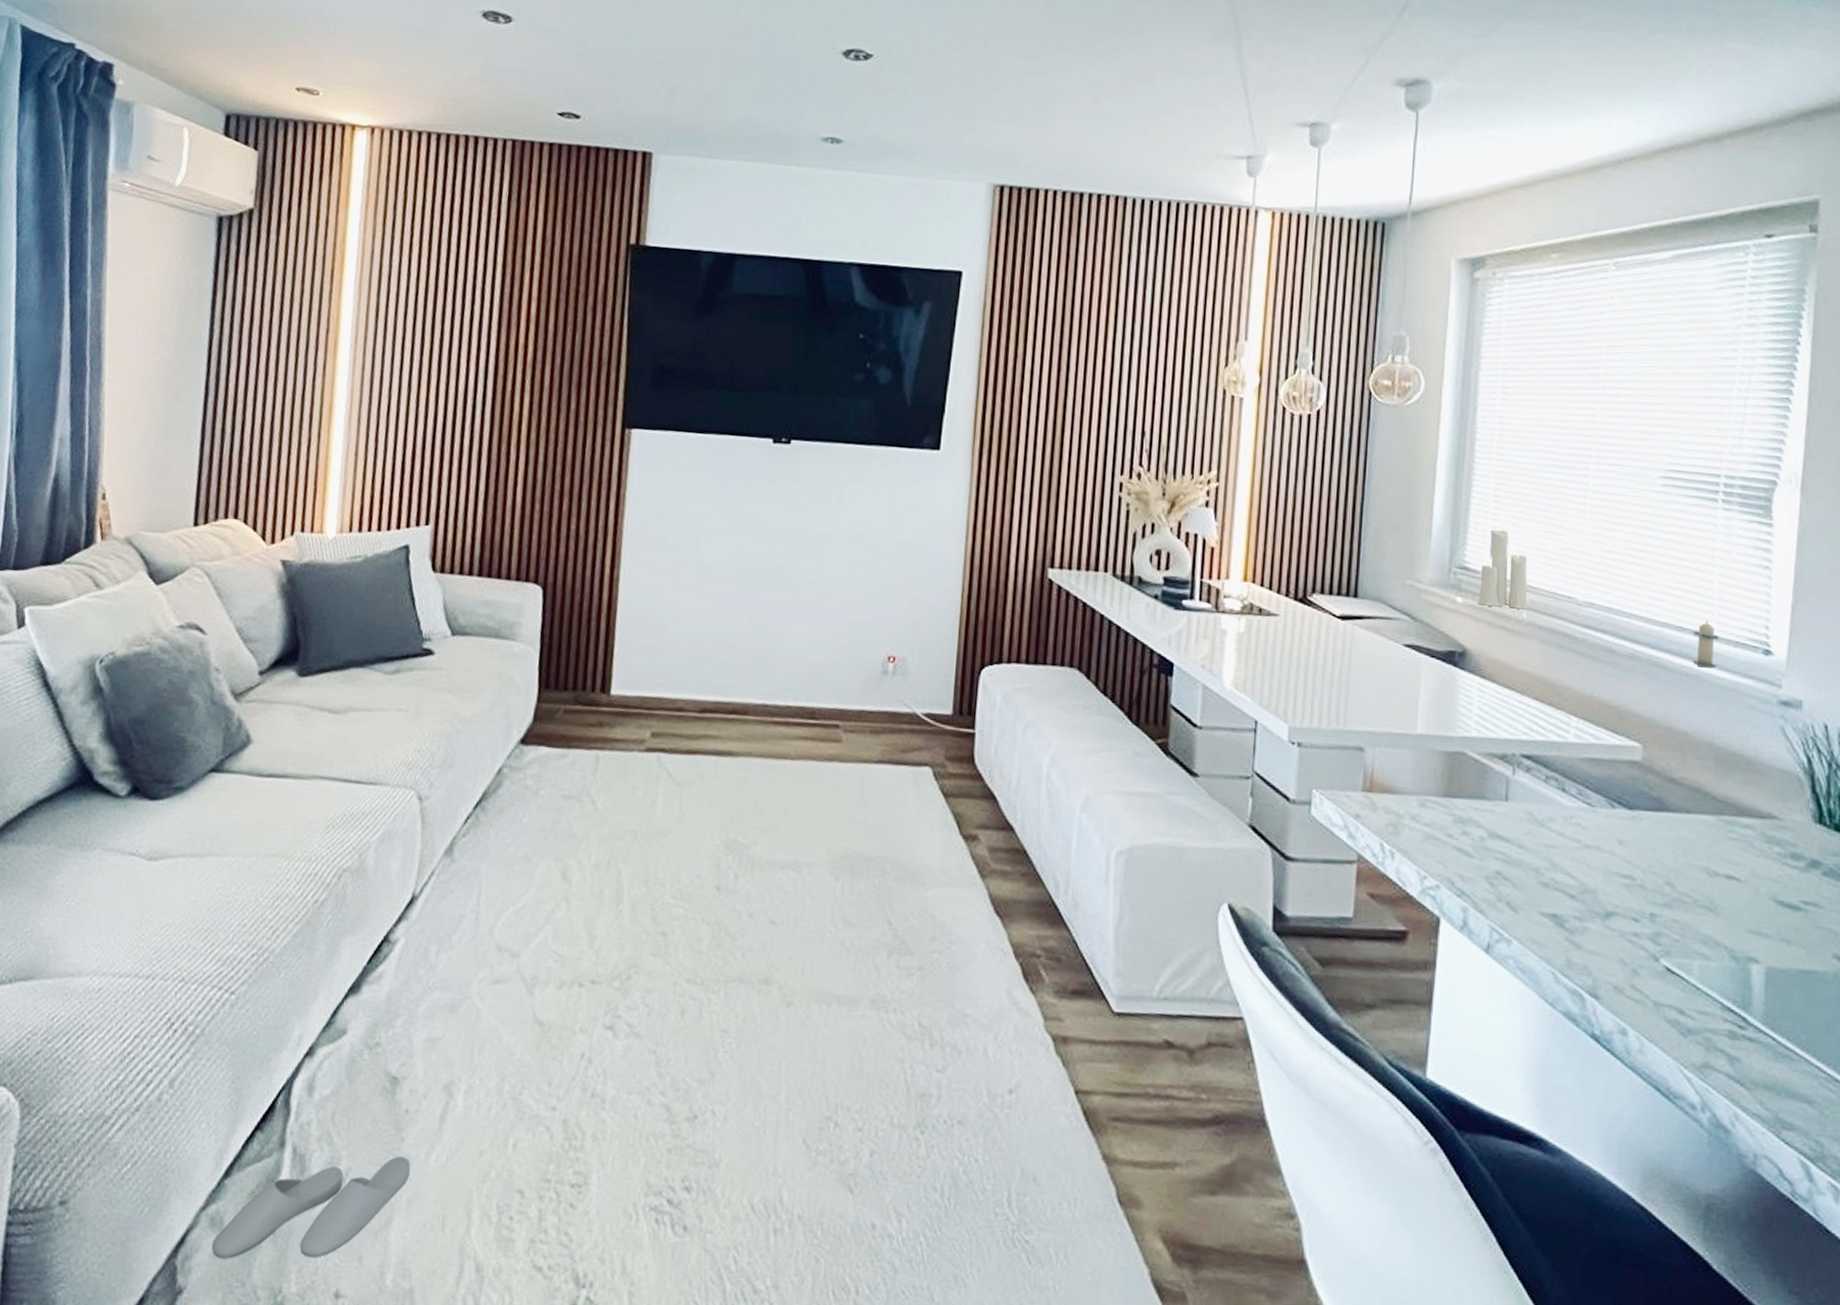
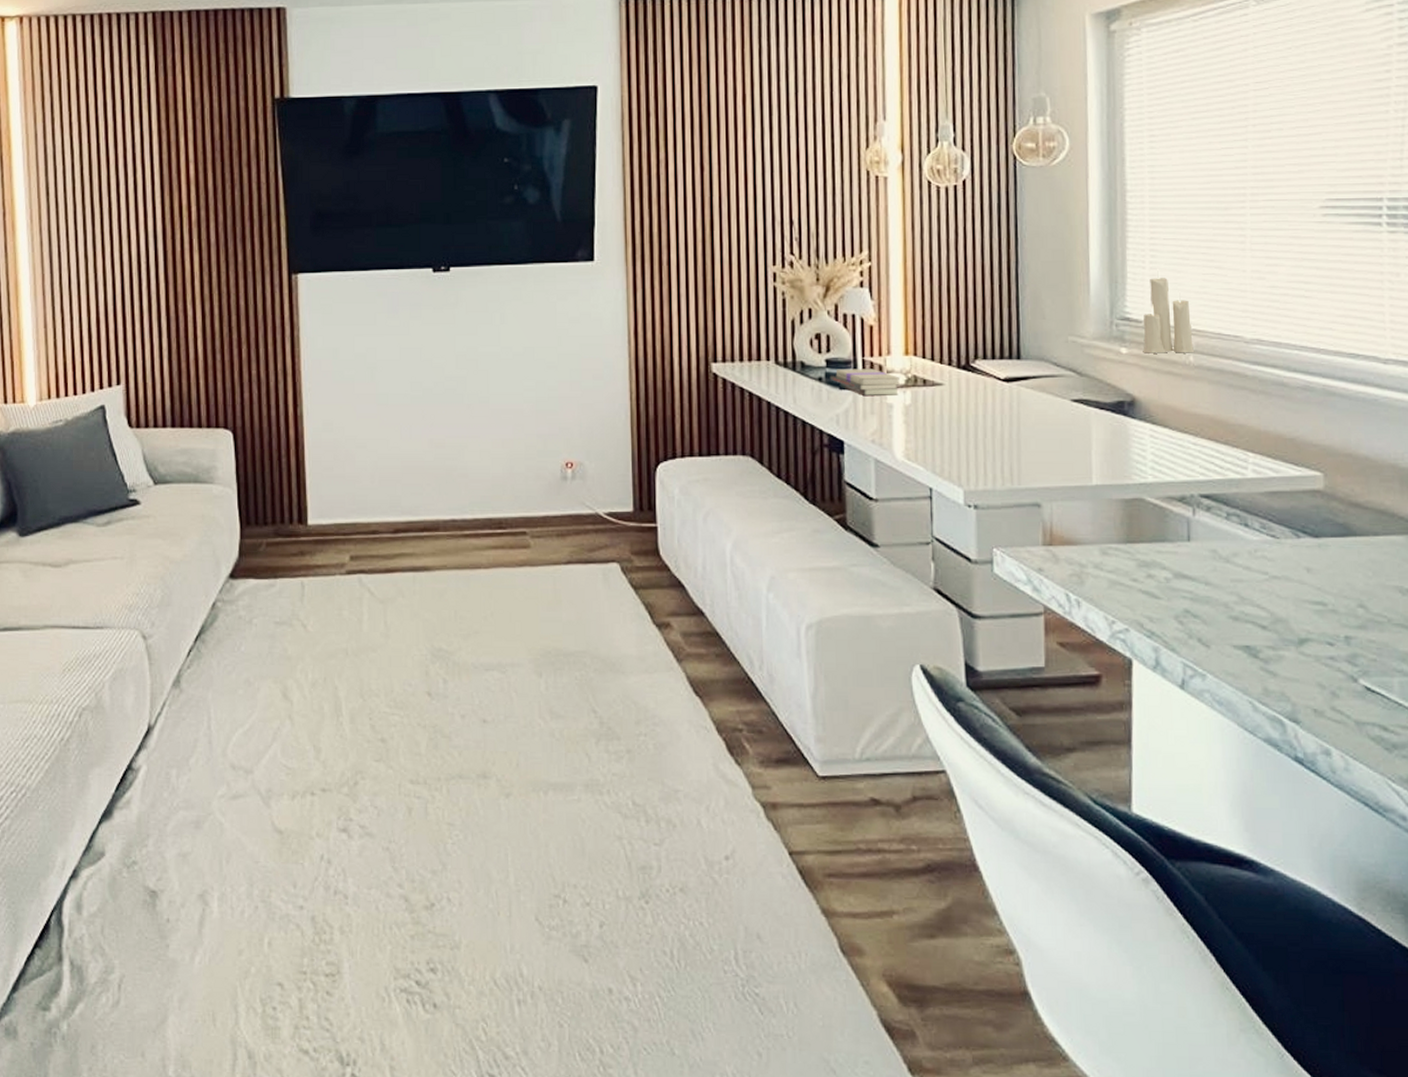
slippers: present [211,1156,411,1259] -> none [9,961,177,1063]
books: none [1165,588,1236,622] -> present [829,369,900,397]
candle: present [1692,620,1719,669] -> none [1367,344,1394,391]

